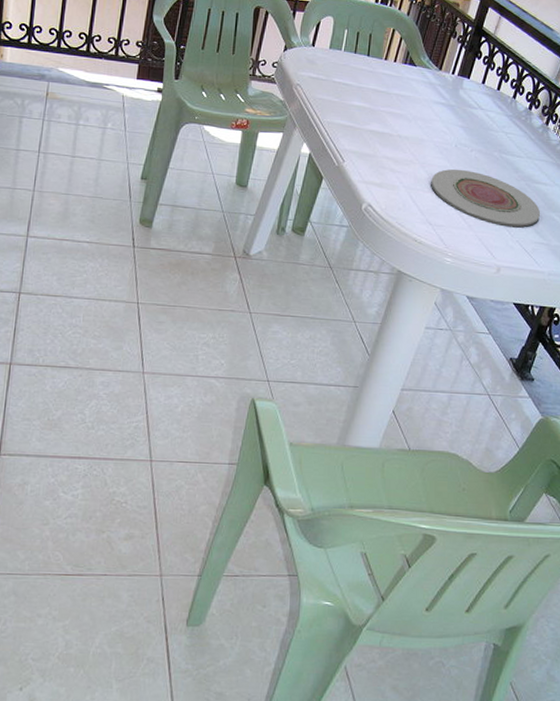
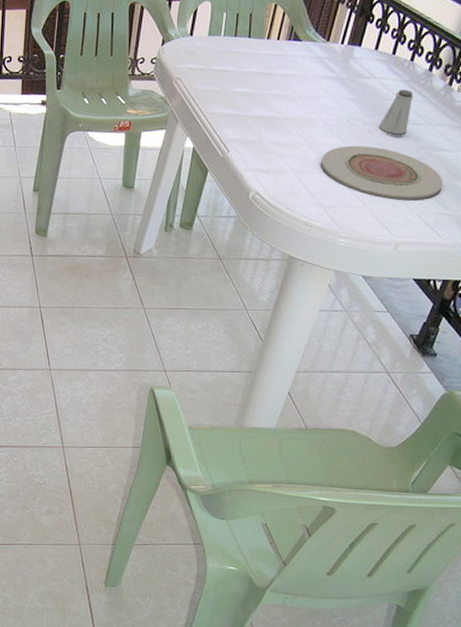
saltshaker: none [483,123,516,164] -> present [378,90,414,135]

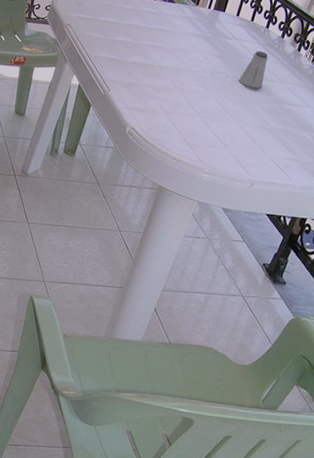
plate: present [321,145,444,201] -> none [189,94,293,146]

